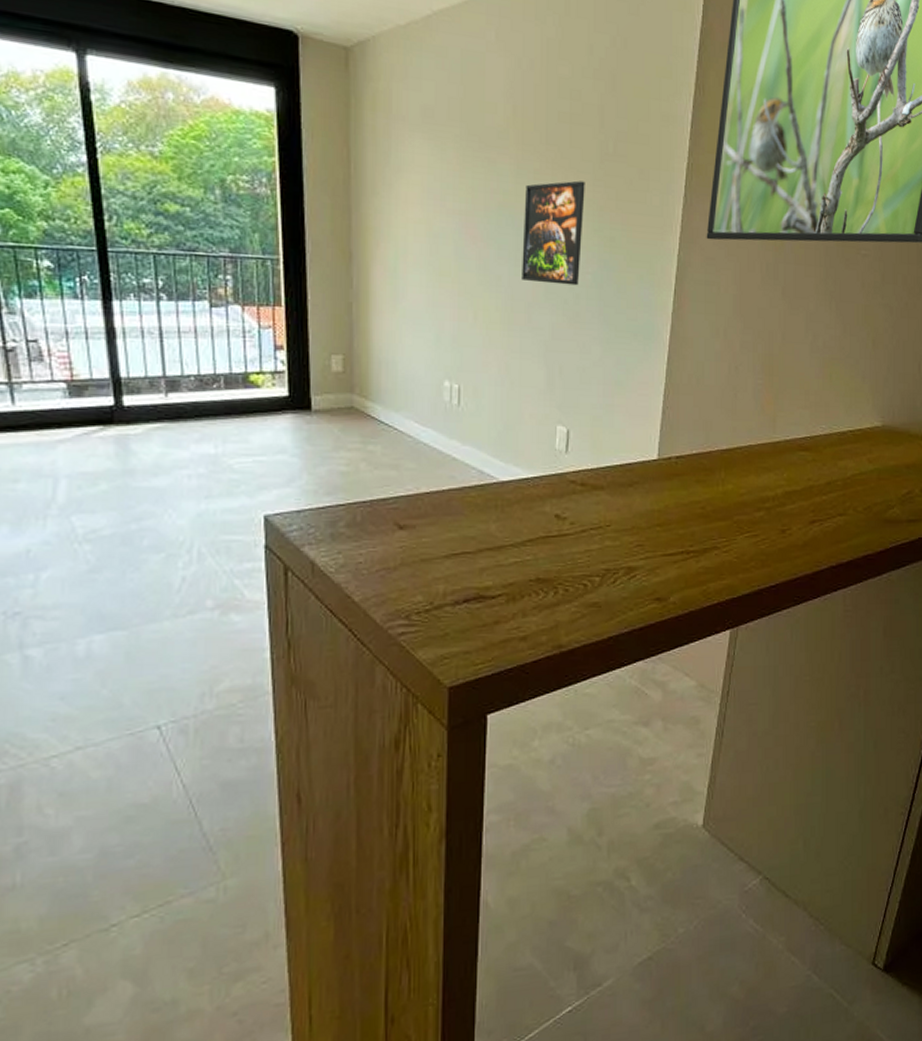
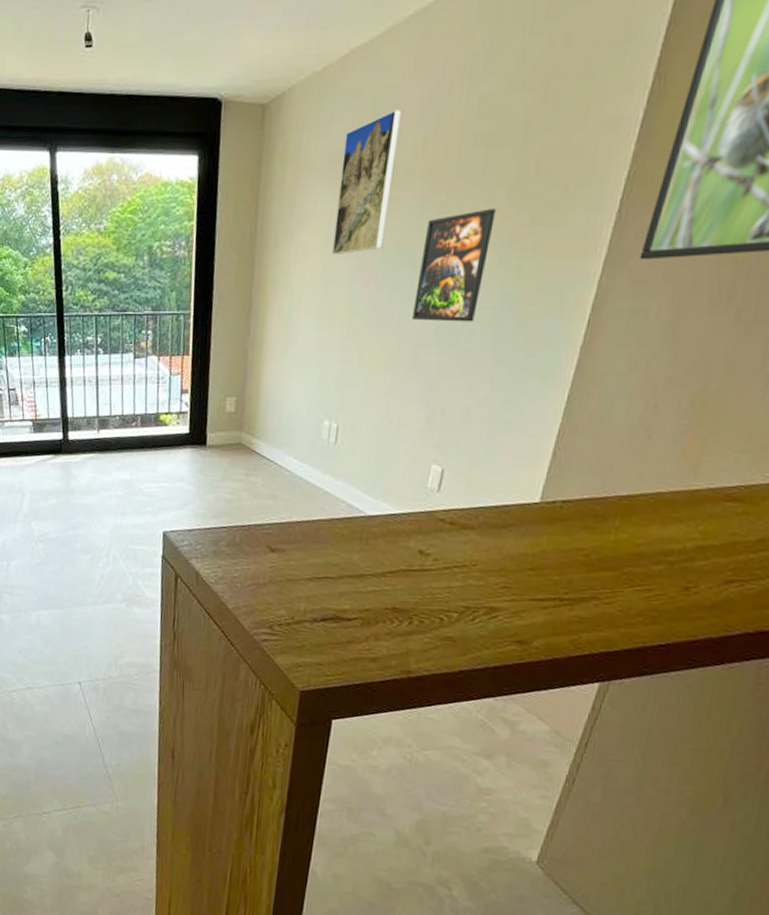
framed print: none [435,76,490,210] -> present [332,109,403,254]

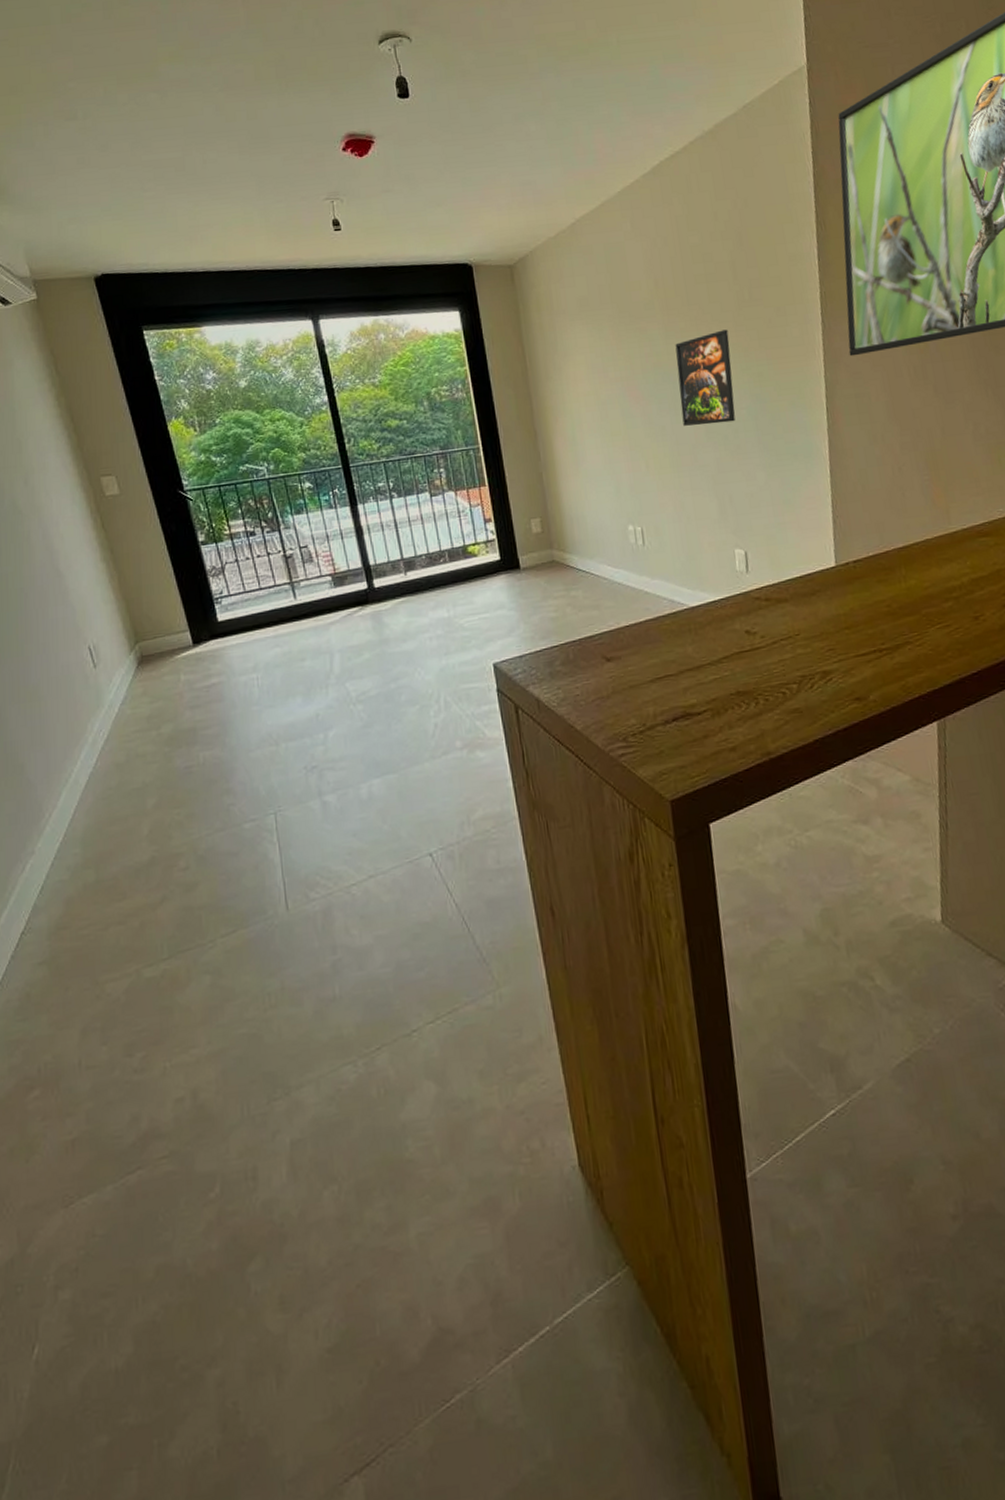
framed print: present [332,109,403,254] -> none [588,261,643,380]

